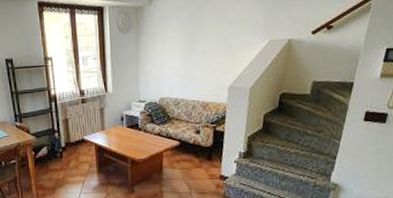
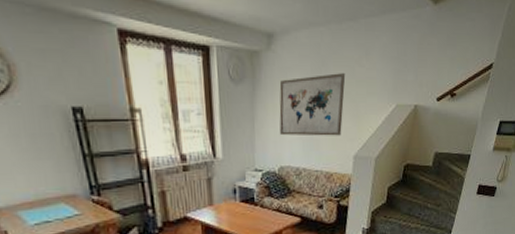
wall art: none [159,17,219,72] -> present [279,73,346,136]

